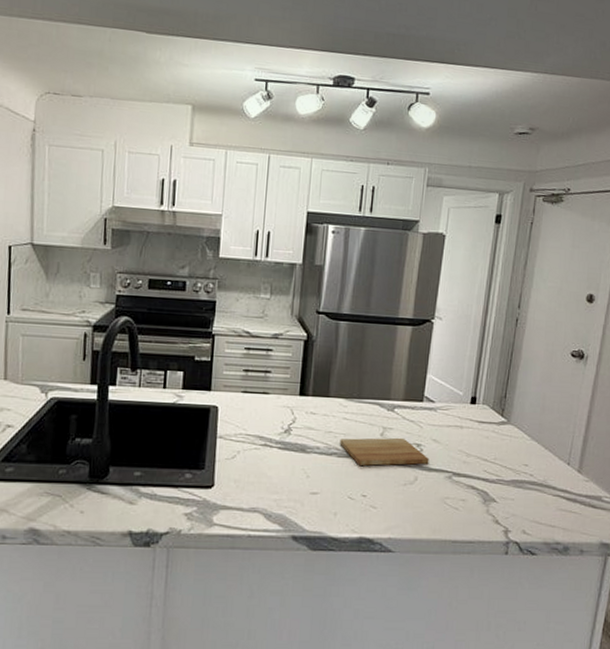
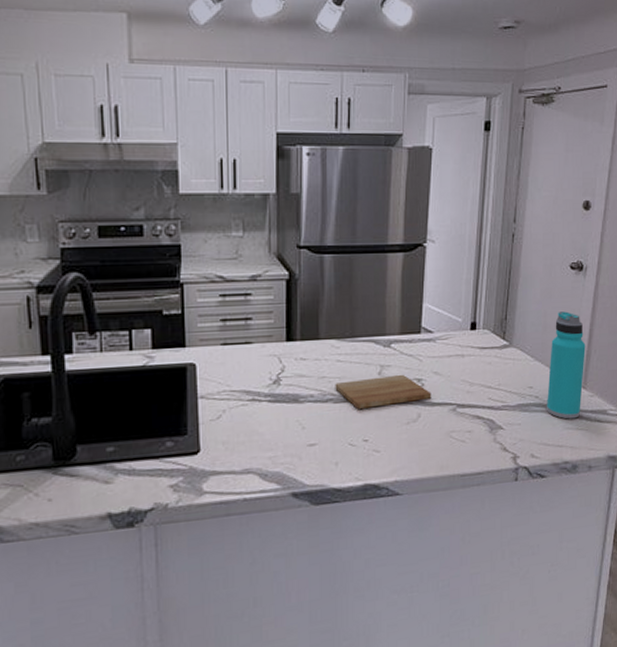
water bottle: none [541,396,583,501] -> present [547,311,586,419]

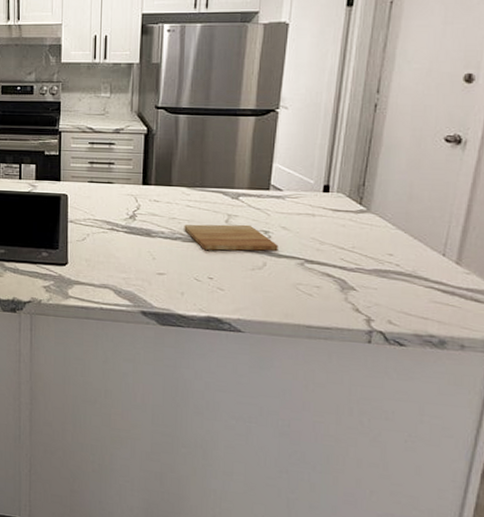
water bottle: present [547,311,586,419] -> none [409,183,462,294]

